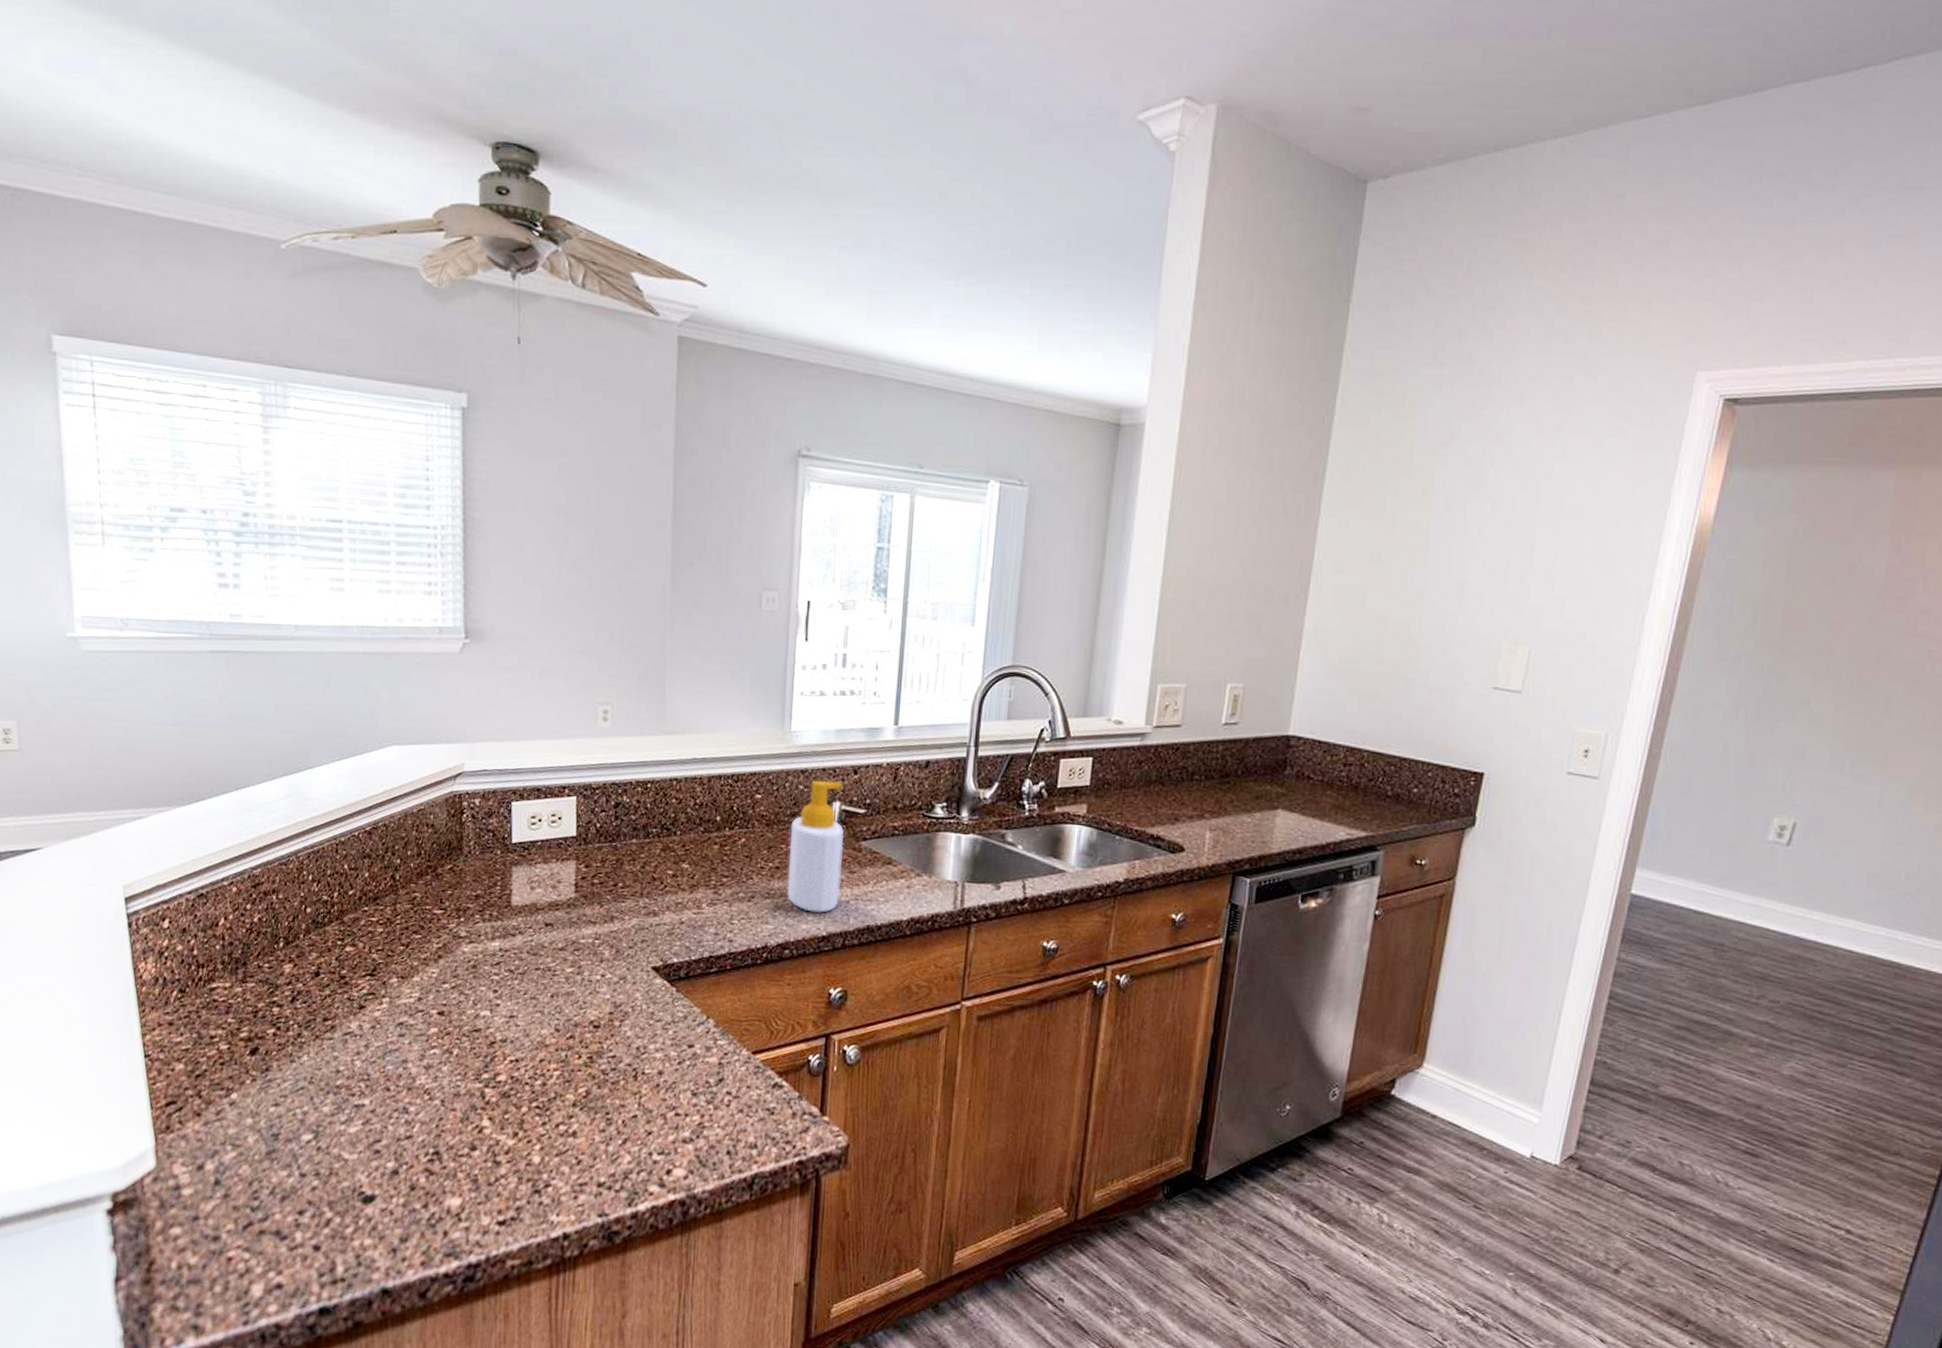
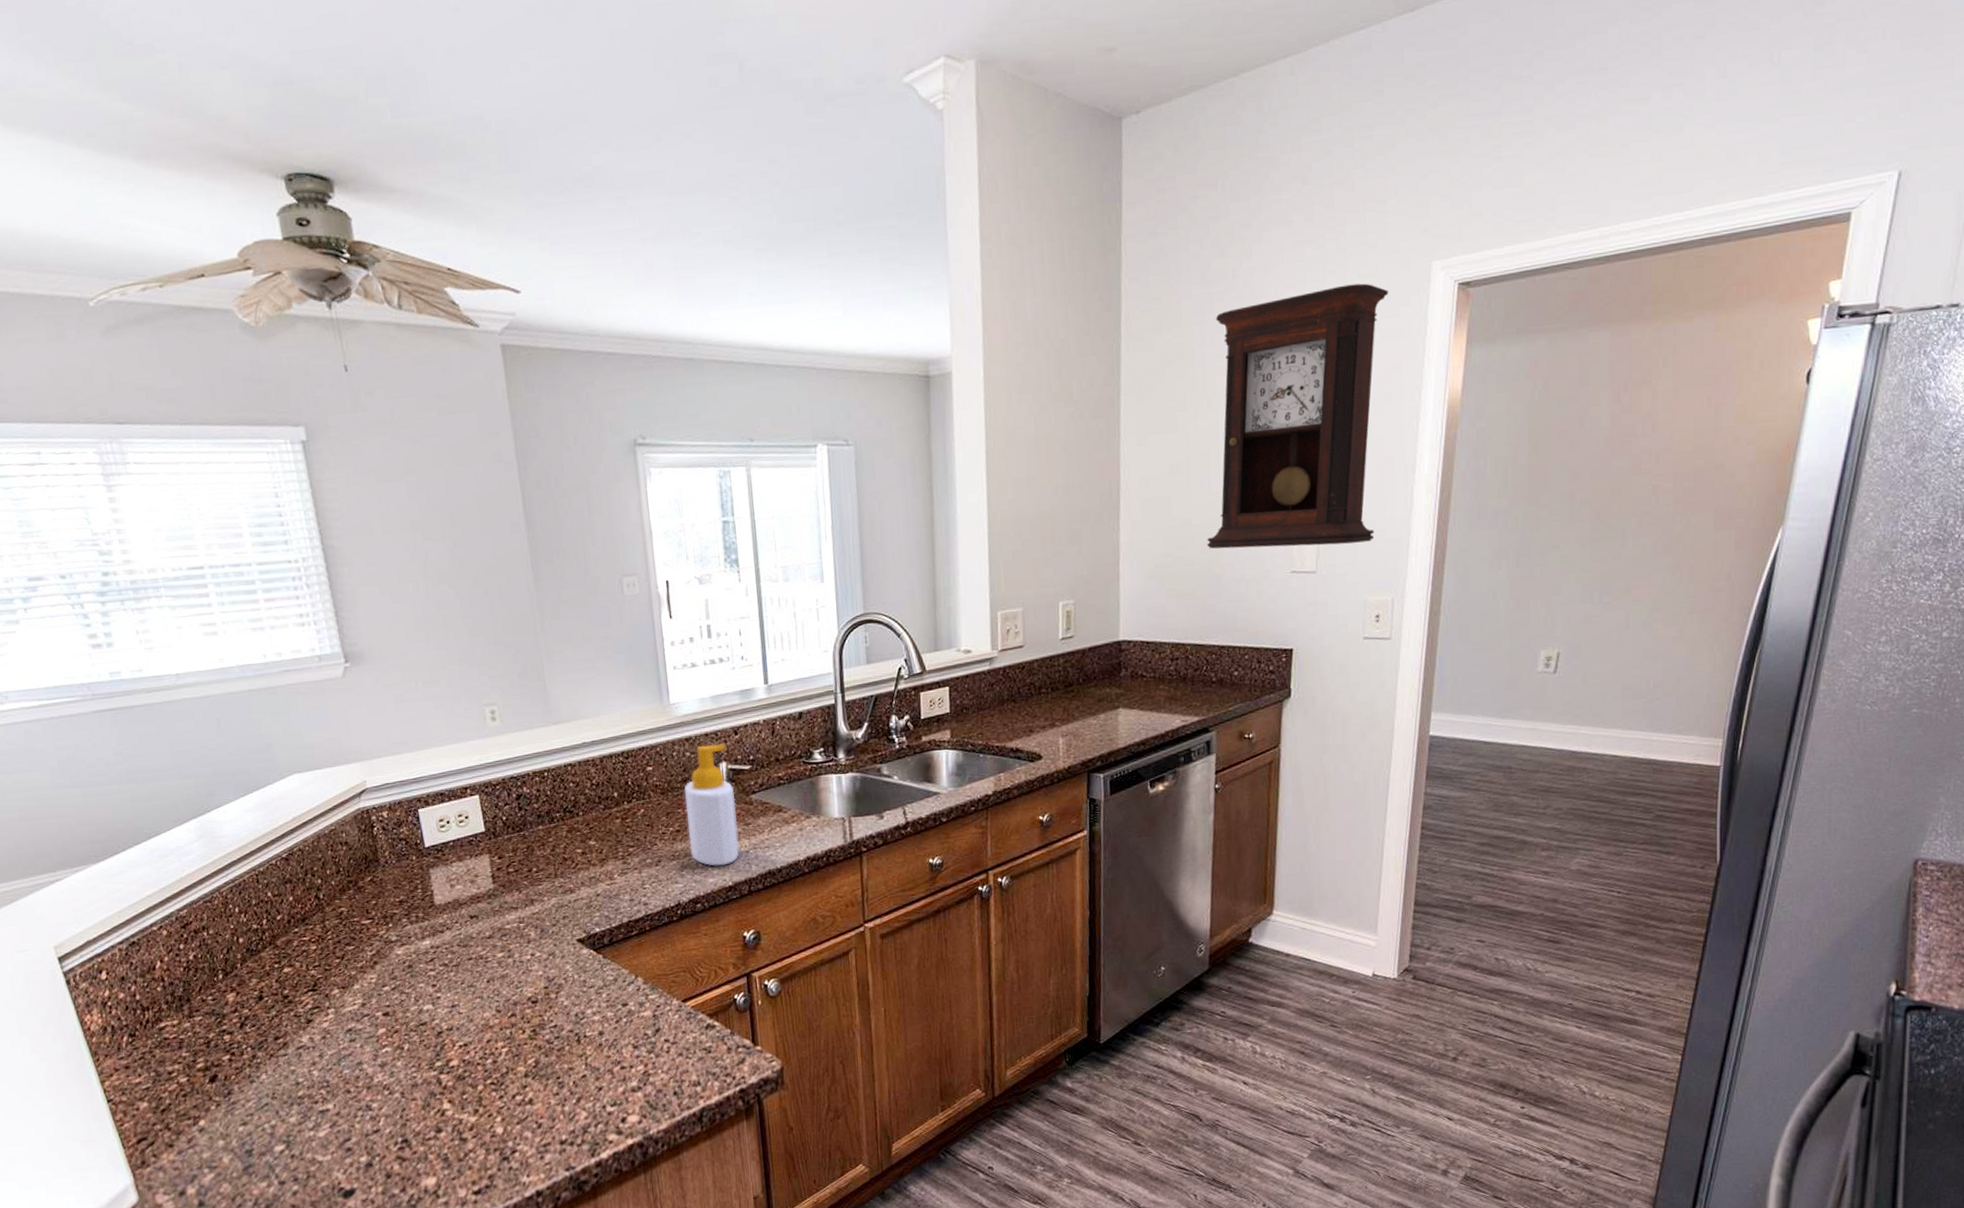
pendulum clock: none [1401,385,1642,667] -> present [1207,283,1388,549]

